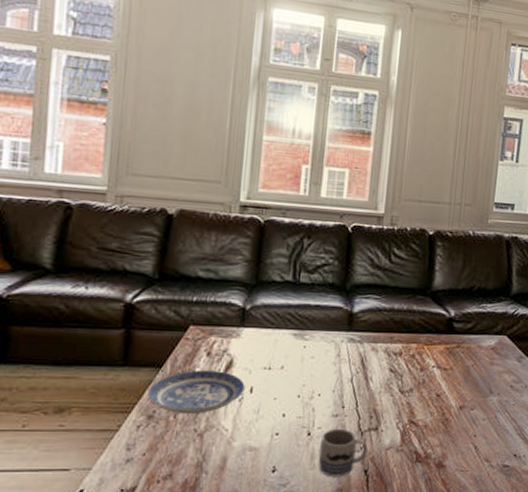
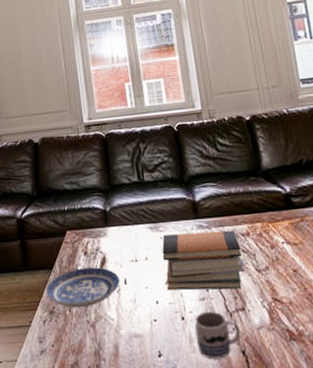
book stack: none [298,344,390,409] -> present [162,230,245,291]

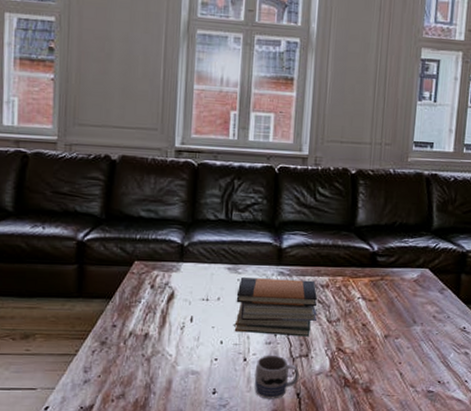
plate: present [46,267,120,308] -> none [100,301,186,341]

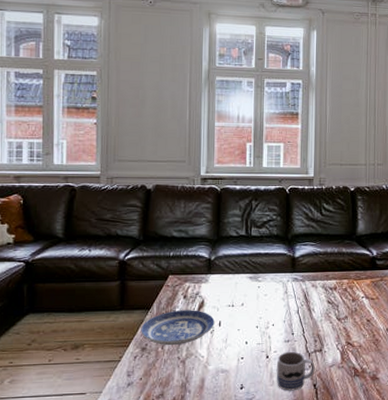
plate: none [100,301,186,341] -> present [141,310,215,346]
book stack: present [234,278,318,337] -> none [257,284,328,334]

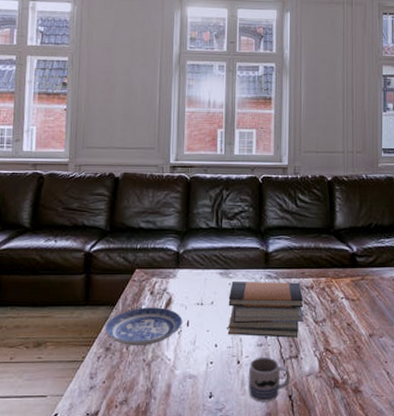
book stack: none [257,284,328,334] -> present [227,282,304,338]

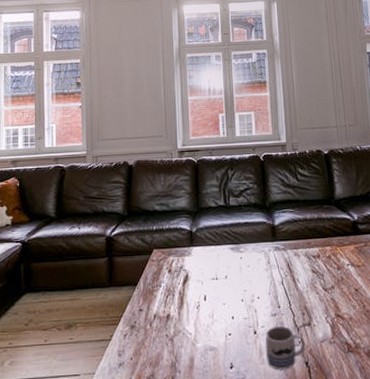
plate: present [105,307,182,346] -> none [129,284,200,323]
book stack: present [227,282,304,338] -> none [241,252,313,307]

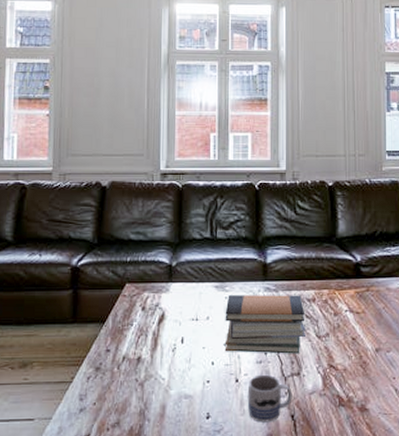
book stack: none [241,252,313,307] -> present [224,295,305,354]

